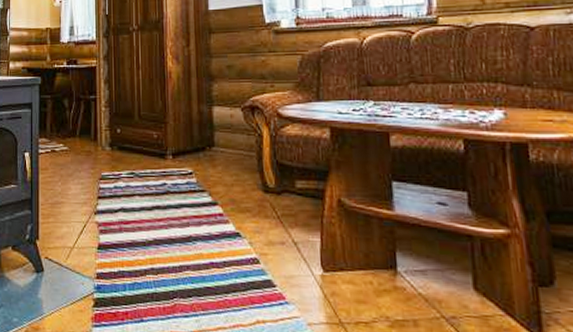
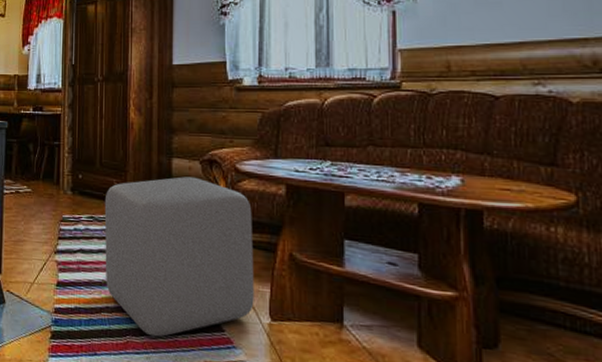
pouf: none [145,125,305,298] -> present [104,176,254,338]

